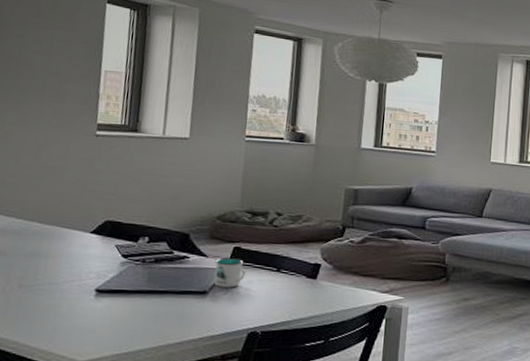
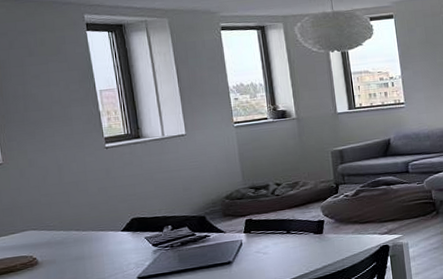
mug: present [214,258,246,288] -> none [232,229,261,256]

